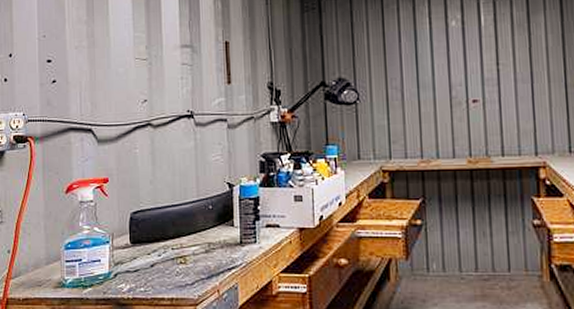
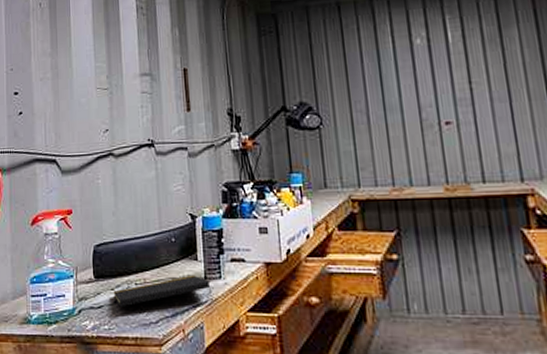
notepad: none [149,240,248,271] -> present [113,275,213,307]

